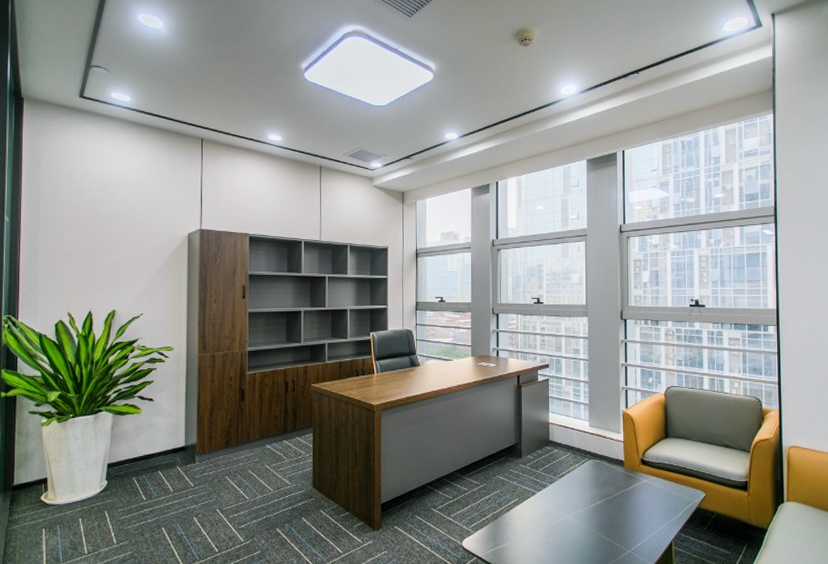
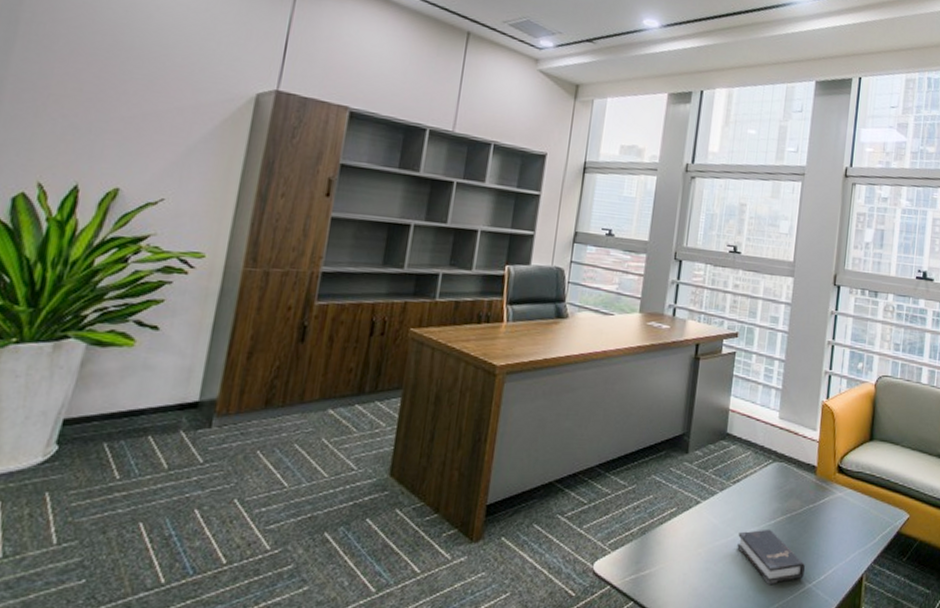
hardback book: none [568,510,624,552] -> present [737,529,805,584]

